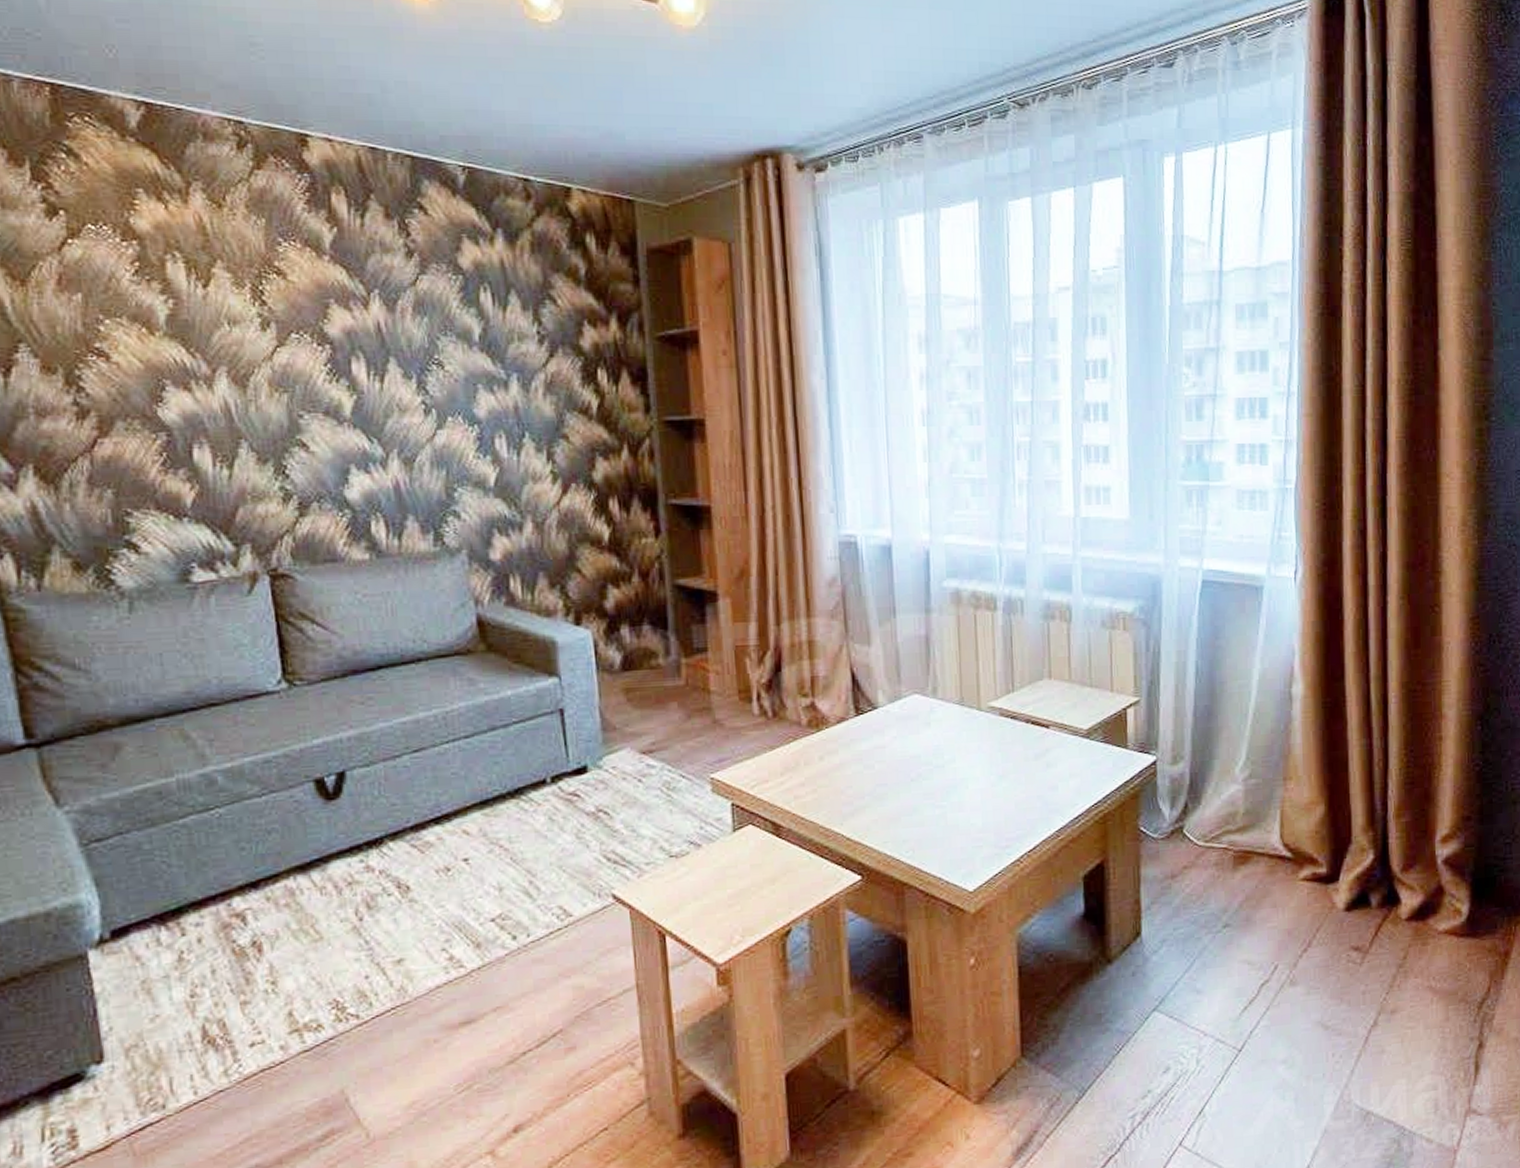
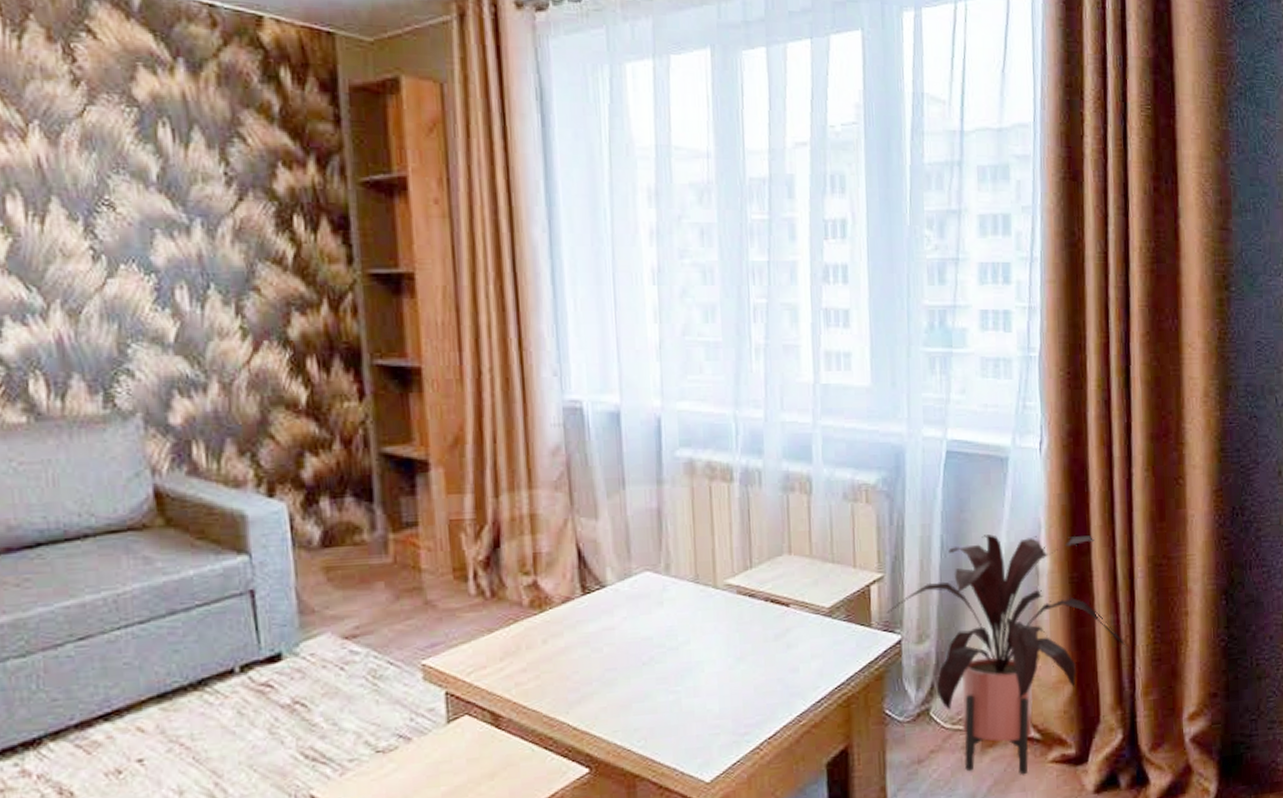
house plant: none [1142,660,1379,892] -> present [887,534,1126,775]

